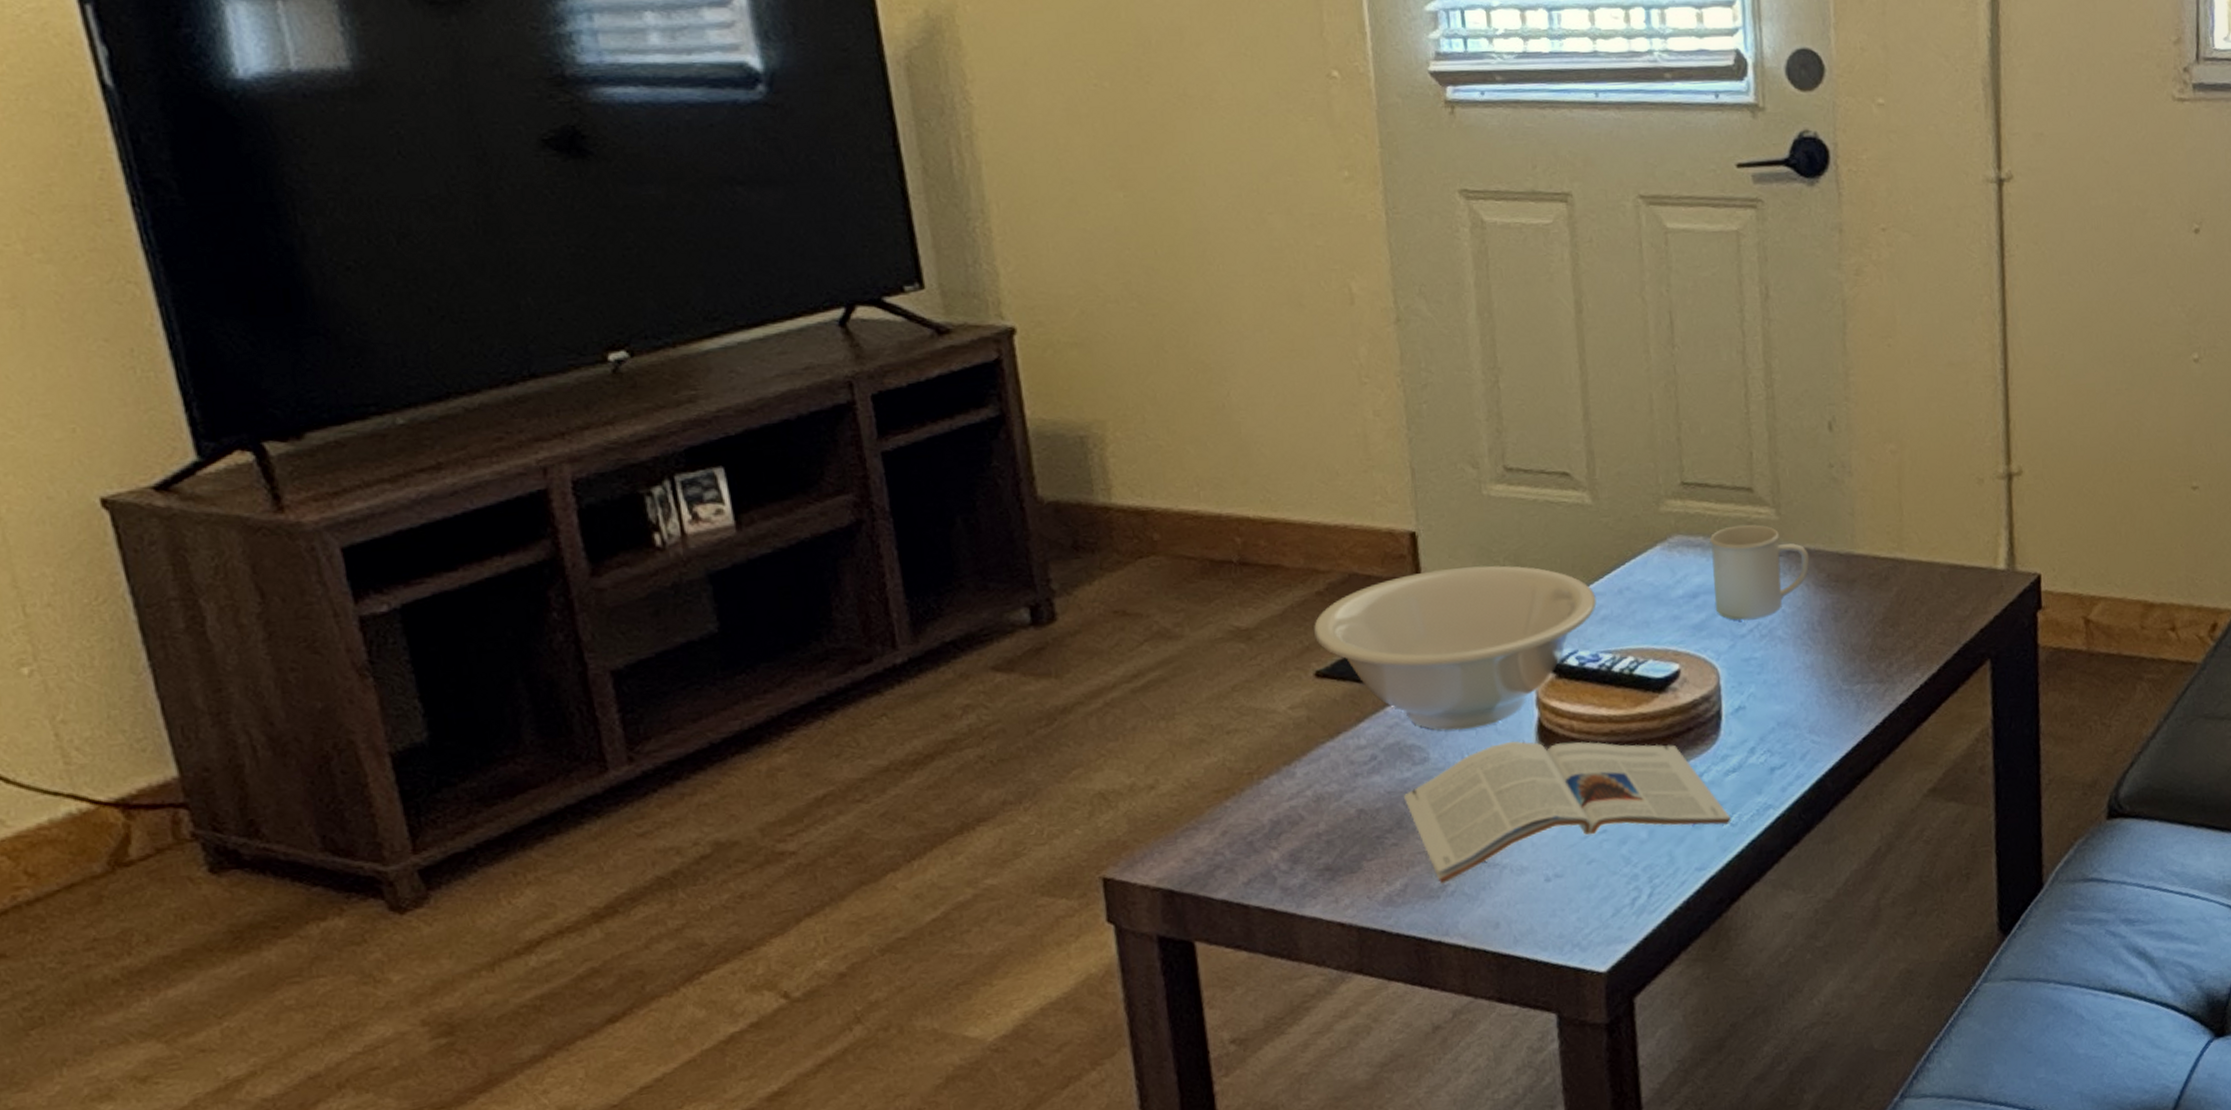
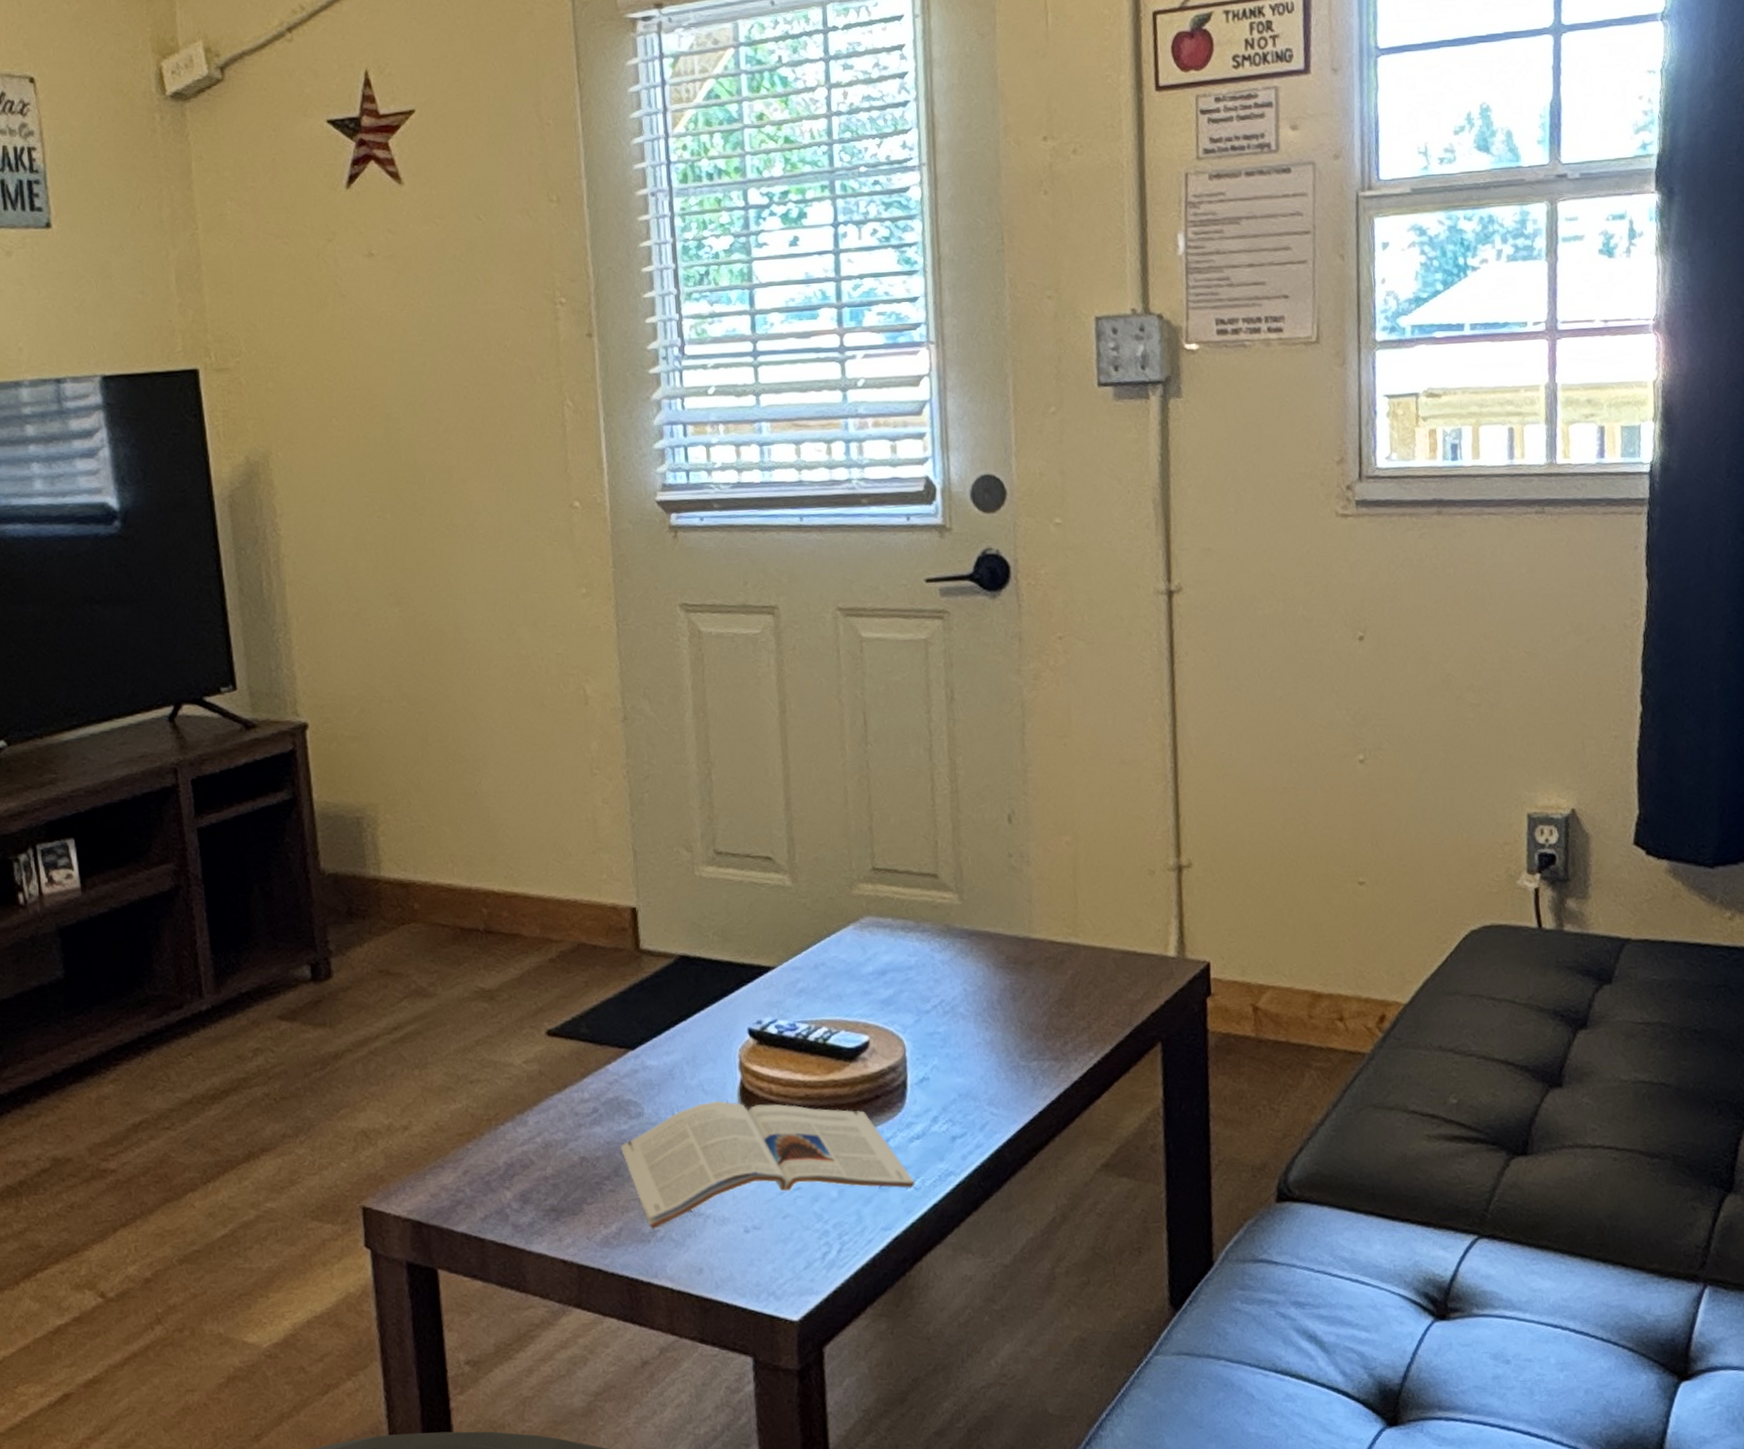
decorative bowl: present [1313,565,1597,731] -> none [546,939,795,1089]
mug: present [1709,524,1810,621] -> none [897,908,990,998]

